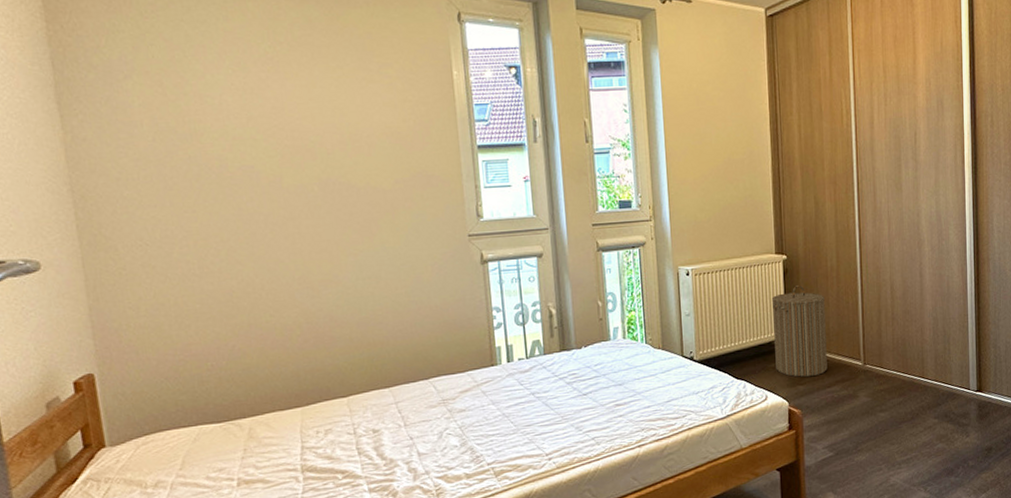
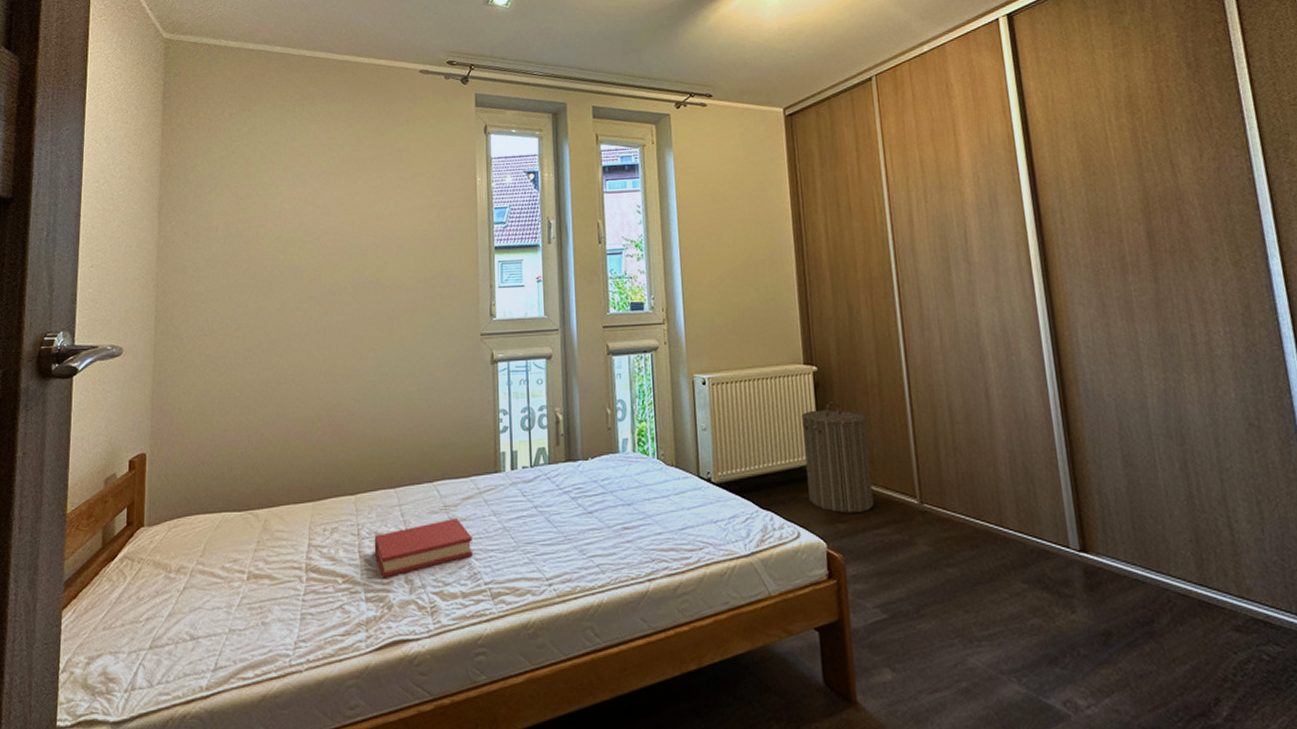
hardback book: none [371,409,474,470] -> present [374,517,473,578]

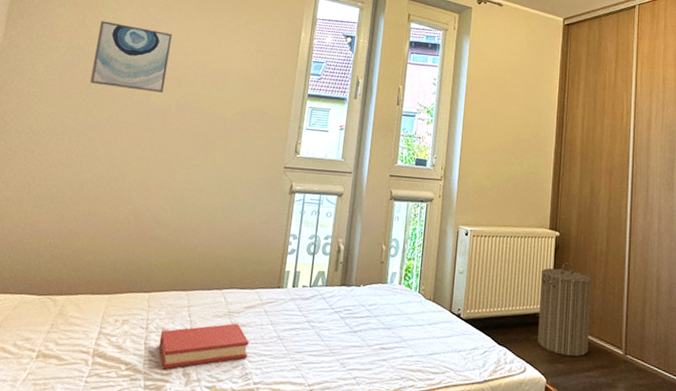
wall art: none [255,199,334,272] -> present [90,21,172,93]

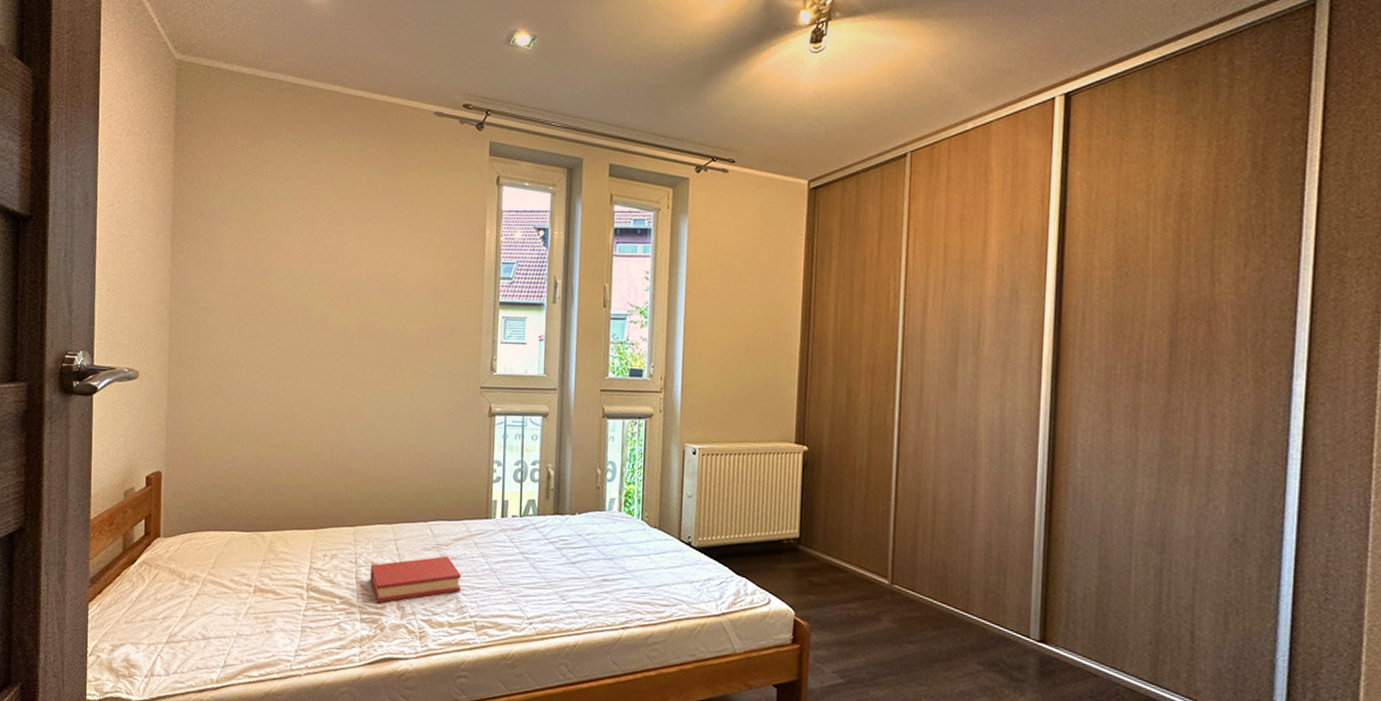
wall art: present [90,21,172,93] -> none [265,236,343,312]
laundry hamper: present [538,263,592,357] -> none [784,482,849,588]

